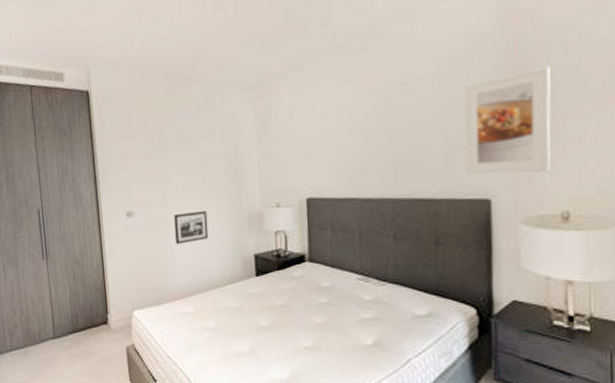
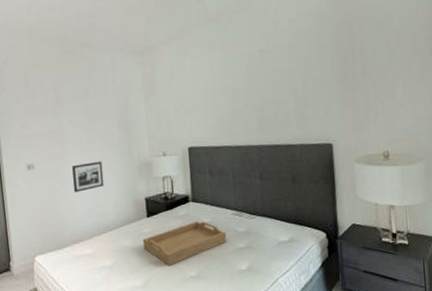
serving tray: none [250,284,349,333] -> present [143,220,227,266]
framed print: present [464,66,551,174] -> none [308,38,374,124]

